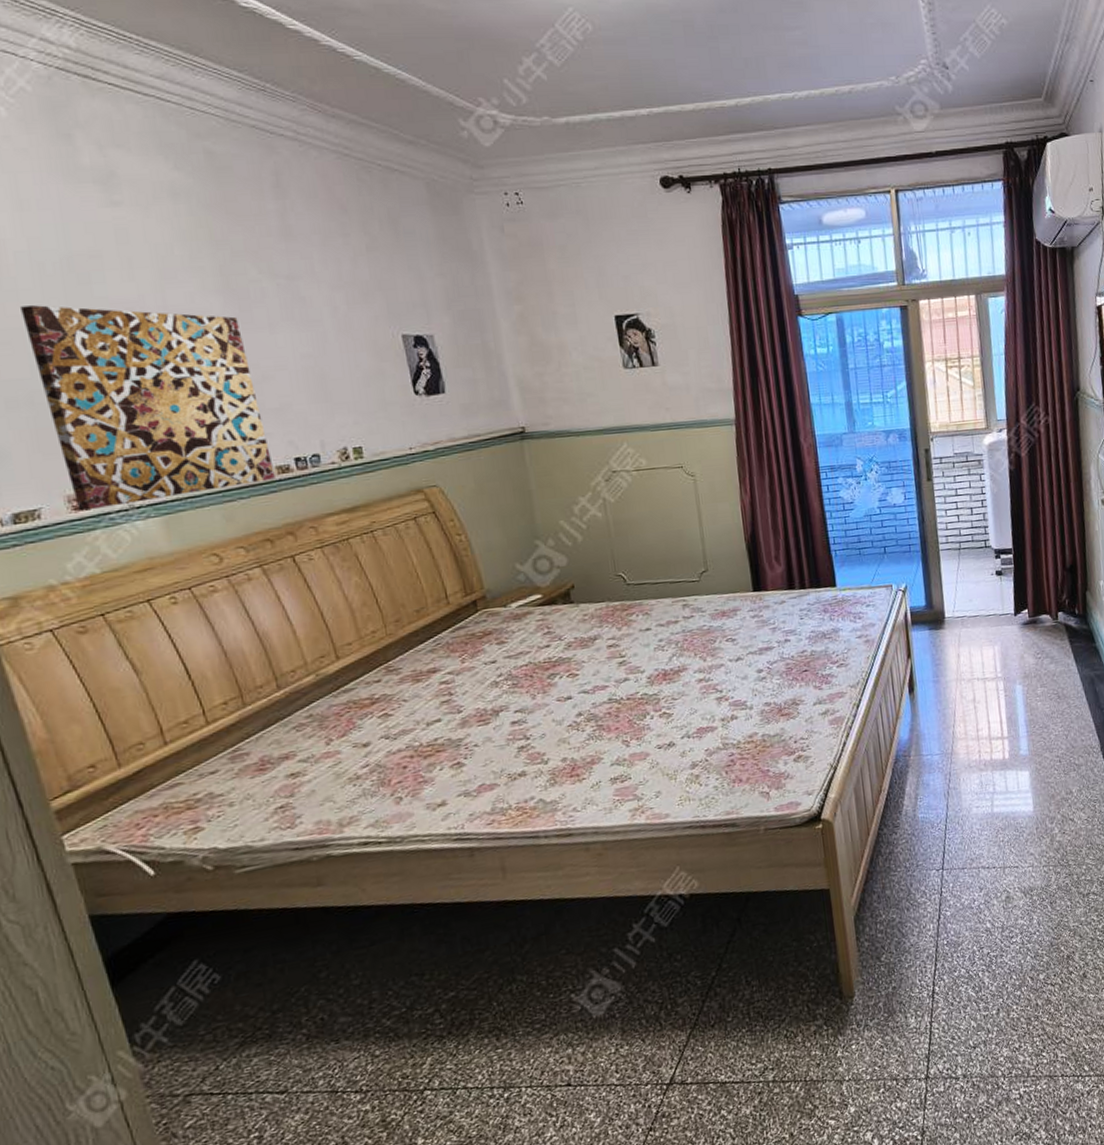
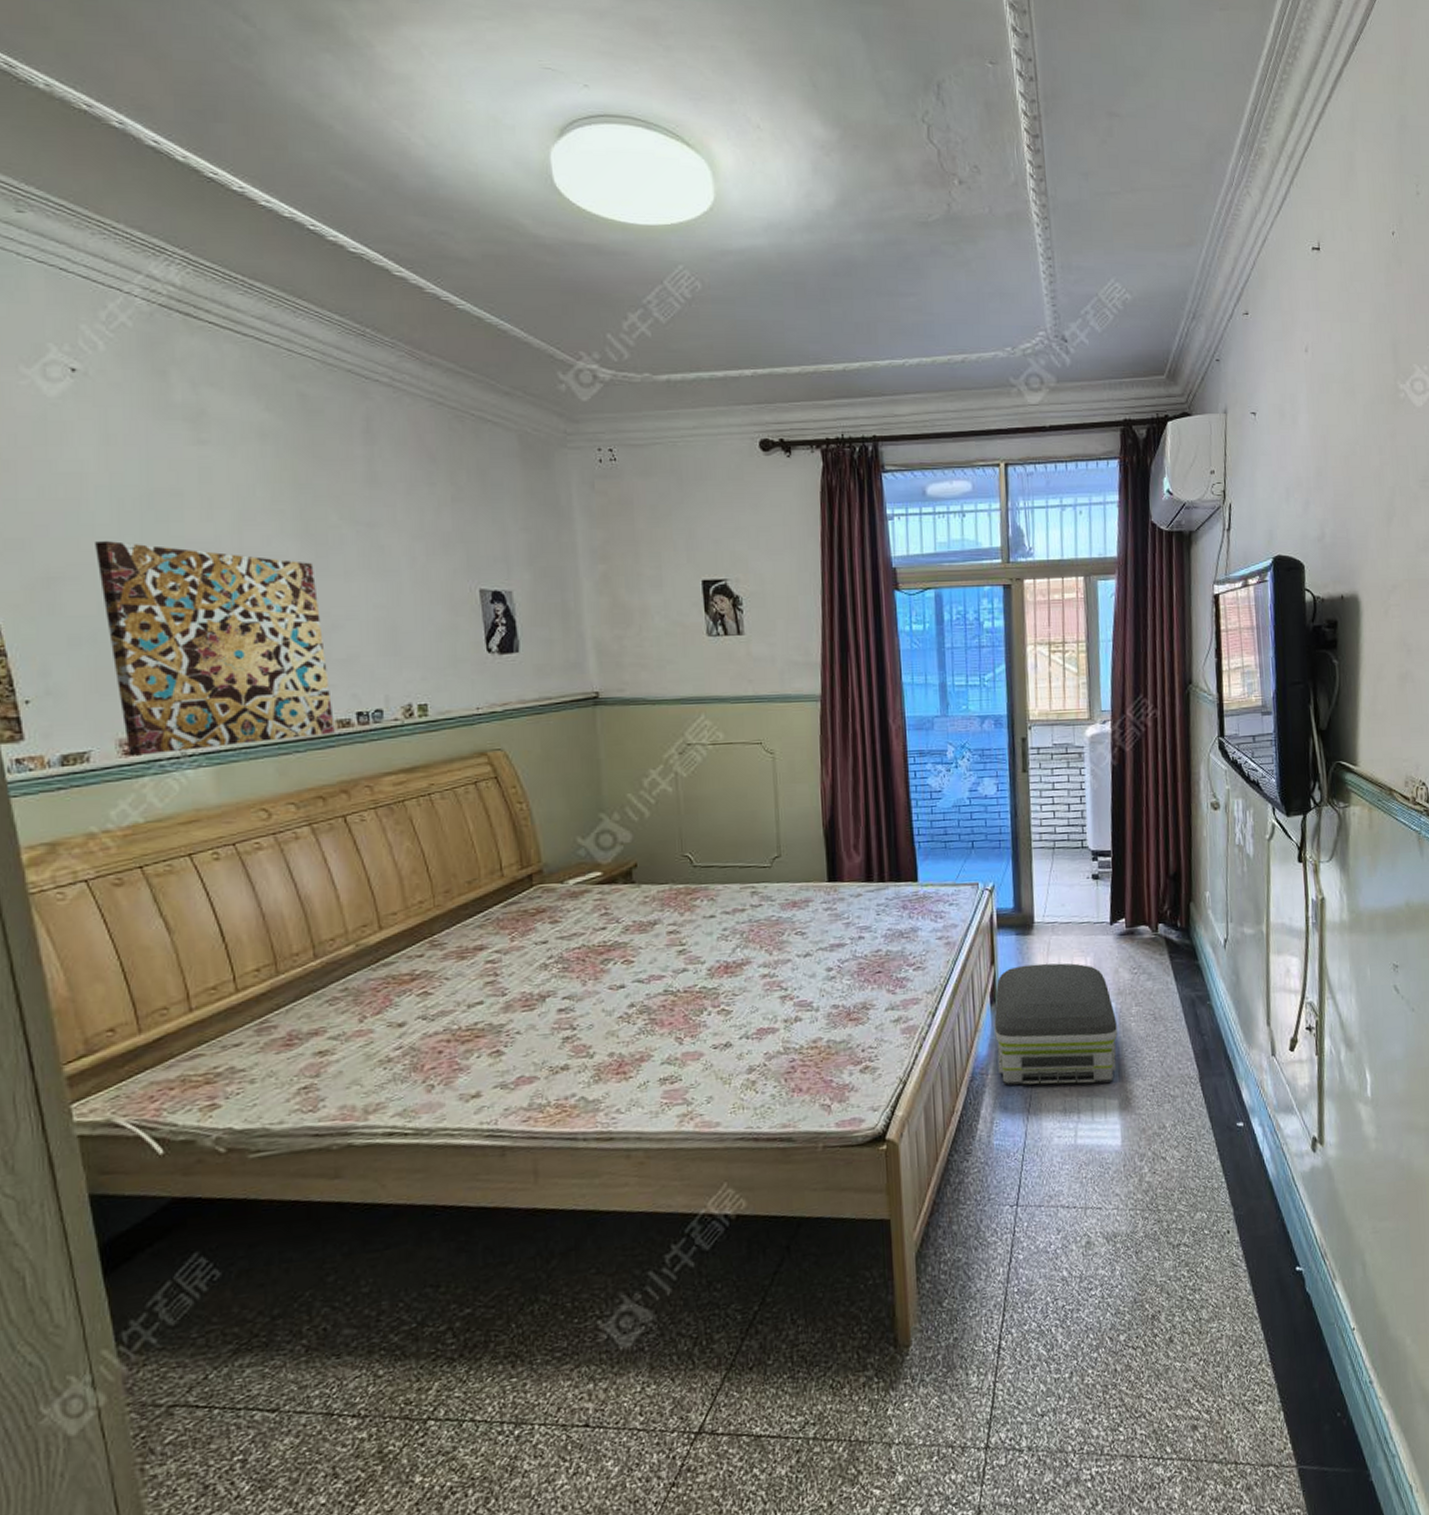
air purifier: none [913,652,1026,765] -> present [994,963,1117,1086]

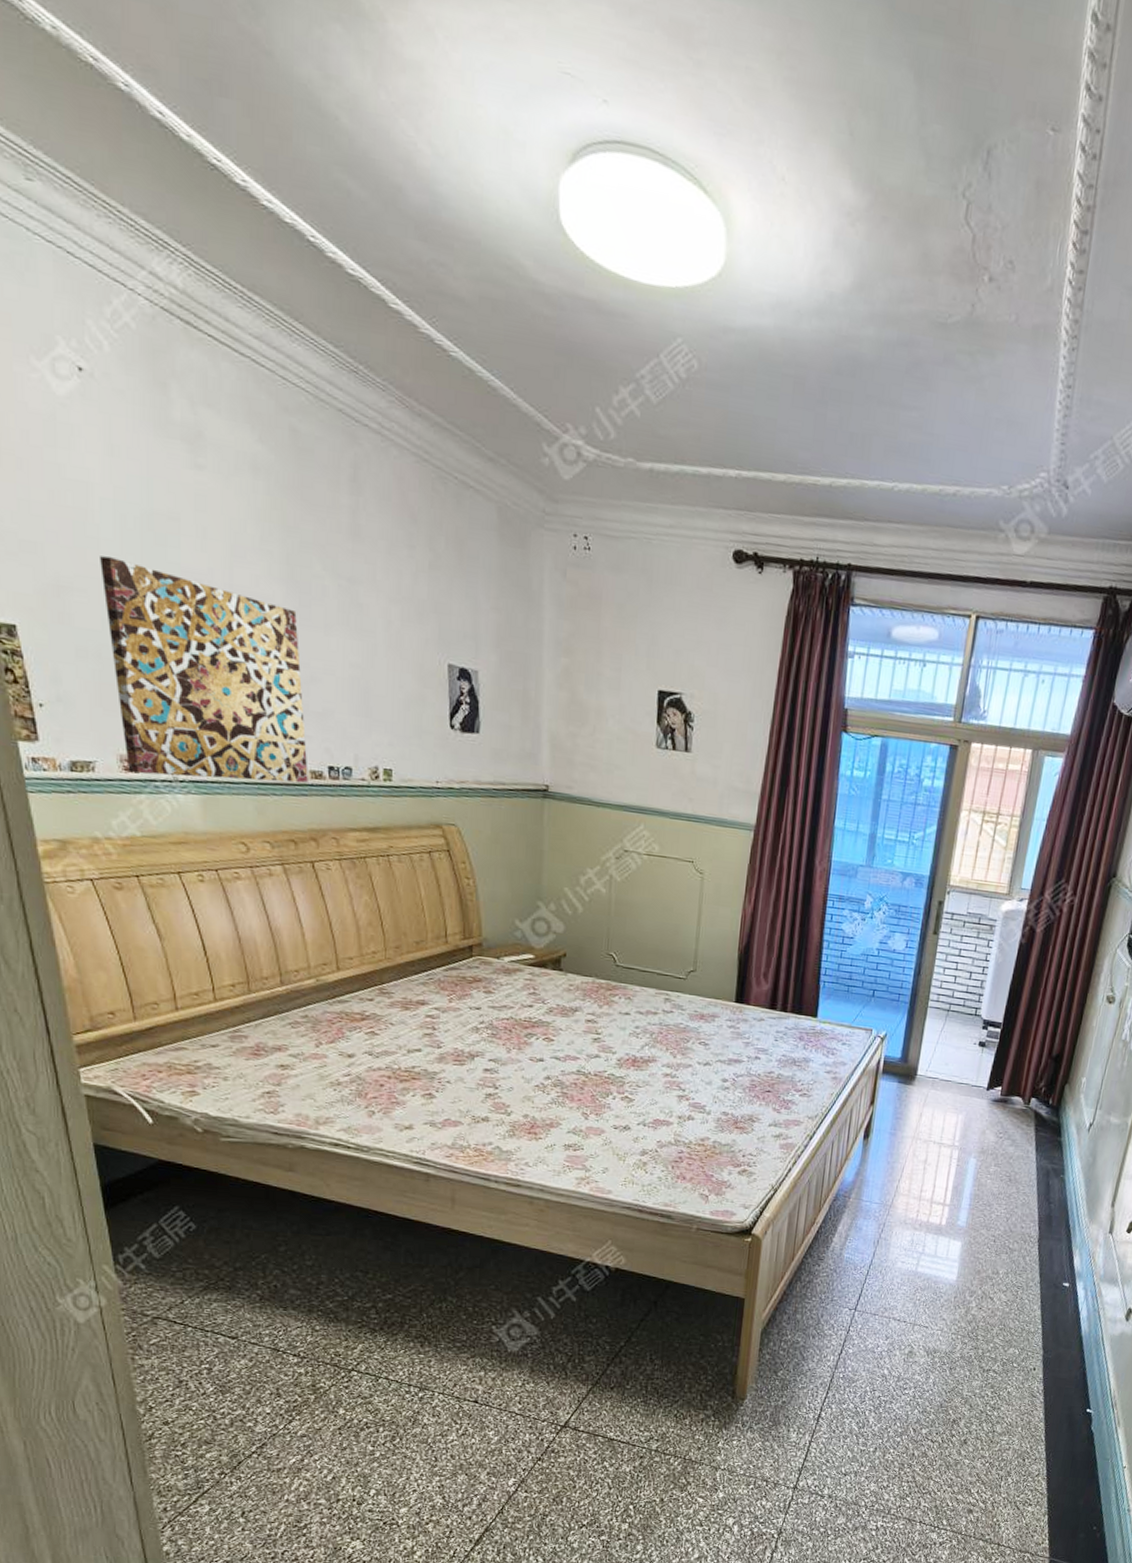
air purifier: present [994,963,1117,1086] -> none [860,1110,975,1226]

